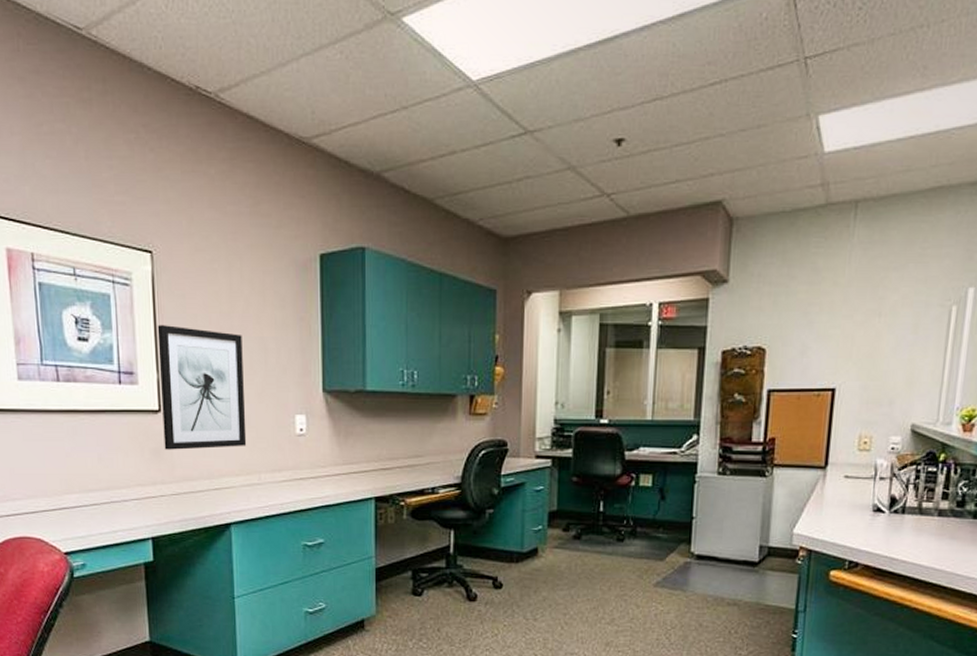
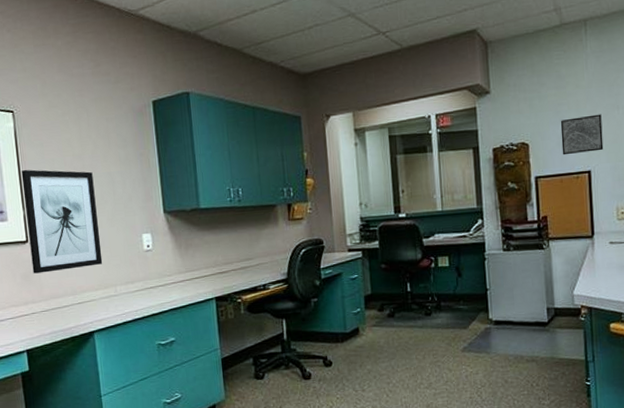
wall art: none [804,320,859,367] -> present [560,114,604,155]

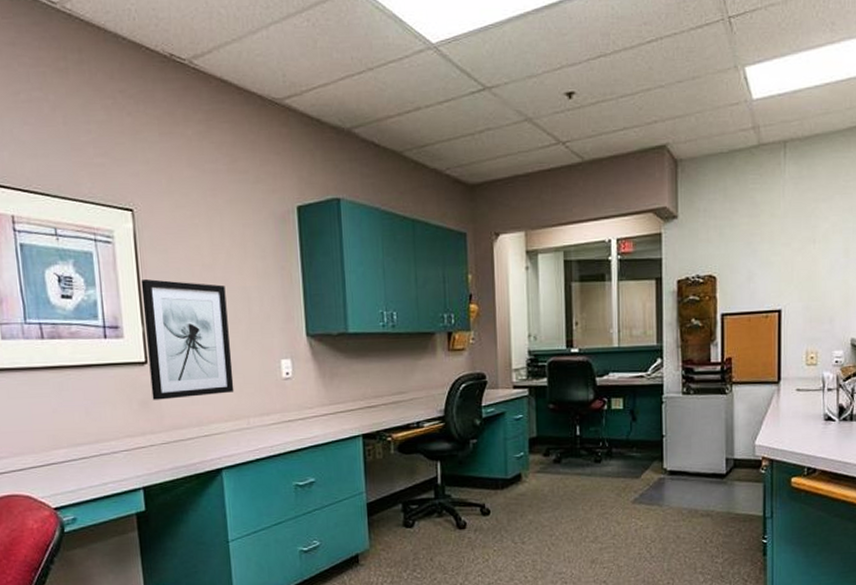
wall art: present [560,114,604,155] -> none [751,247,796,292]

